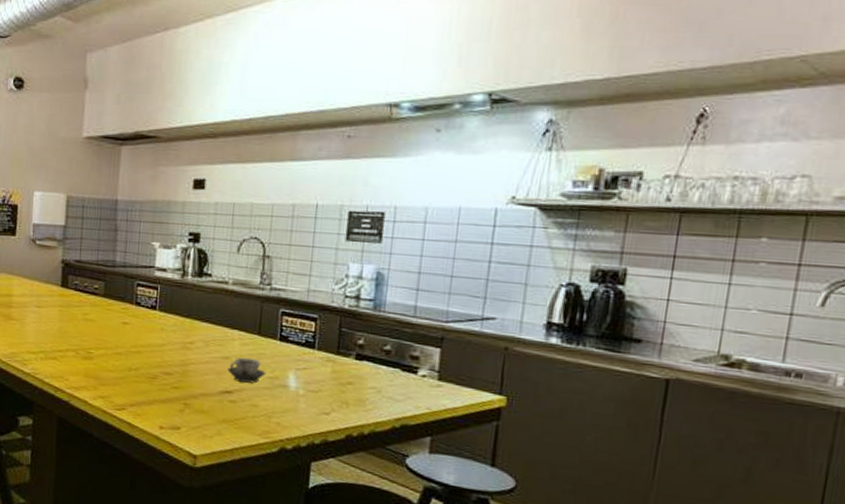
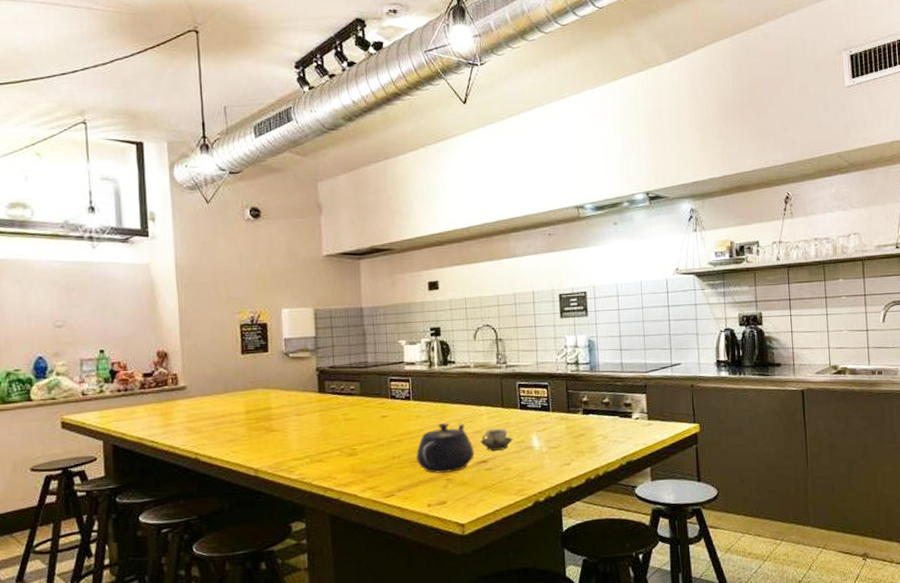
teapot: none [154,341,220,397] -> present [416,423,475,474]

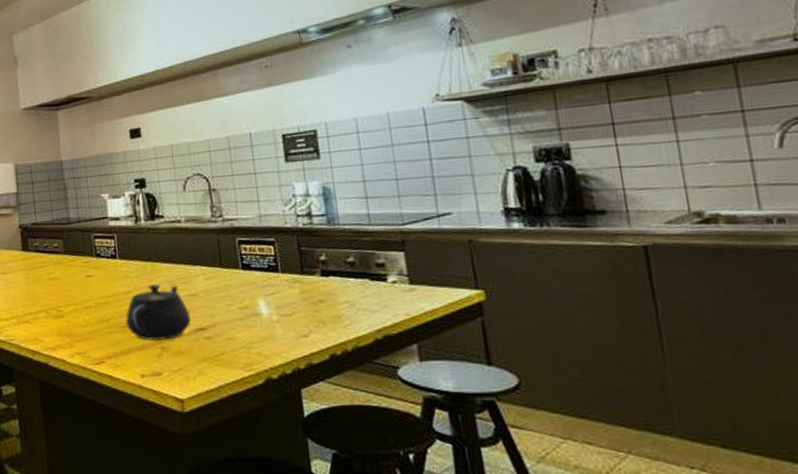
cup: present [480,428,513,451] -> none [197,291,236,317]

